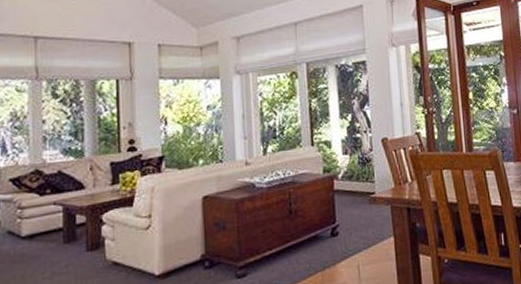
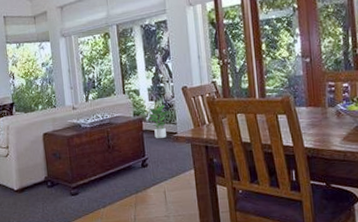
potted plant: none [338,158,369,201] -> present [146,104,171,139]

